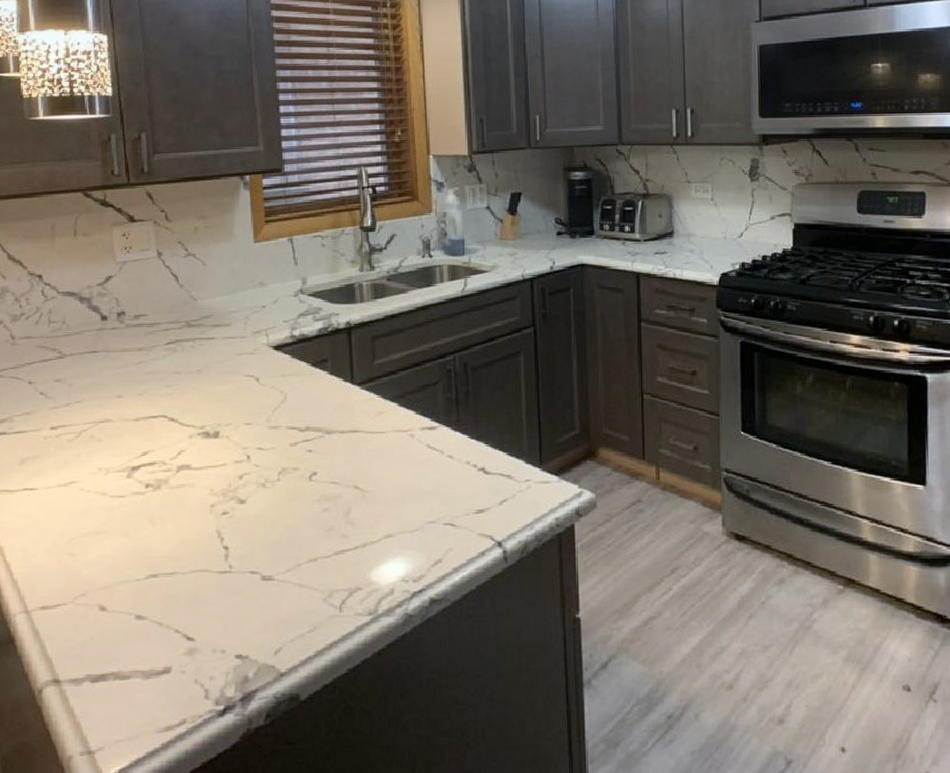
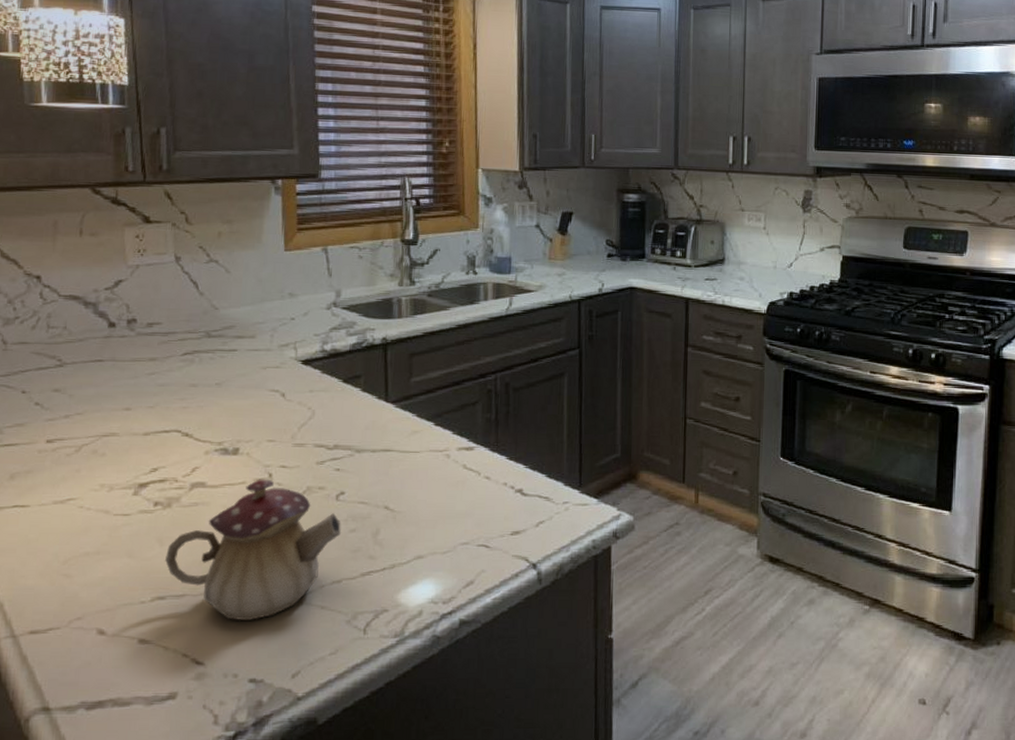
teapot: none [157,461,316,599] -> present [165,479,342,621]

